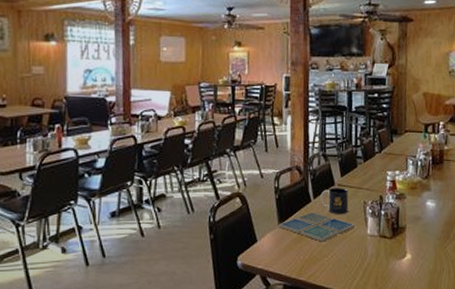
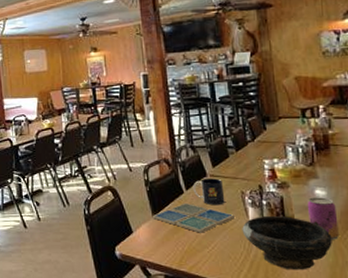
bowl: none [360,225,435,277] -> present [242,215,332,270]
beverage can: none [418,208,442,248] -> present [307,197,339,240]

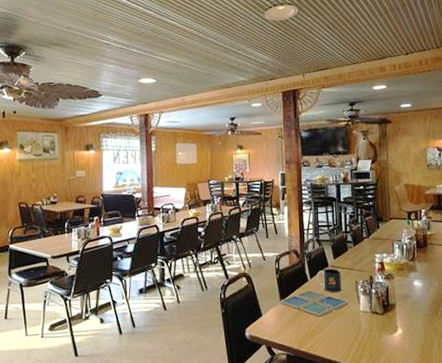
bowl: present [242,215,332,270] -> none [354,302,424,350]
beverage can: present [307,197,339,240] -> none [406,288,430,324]

